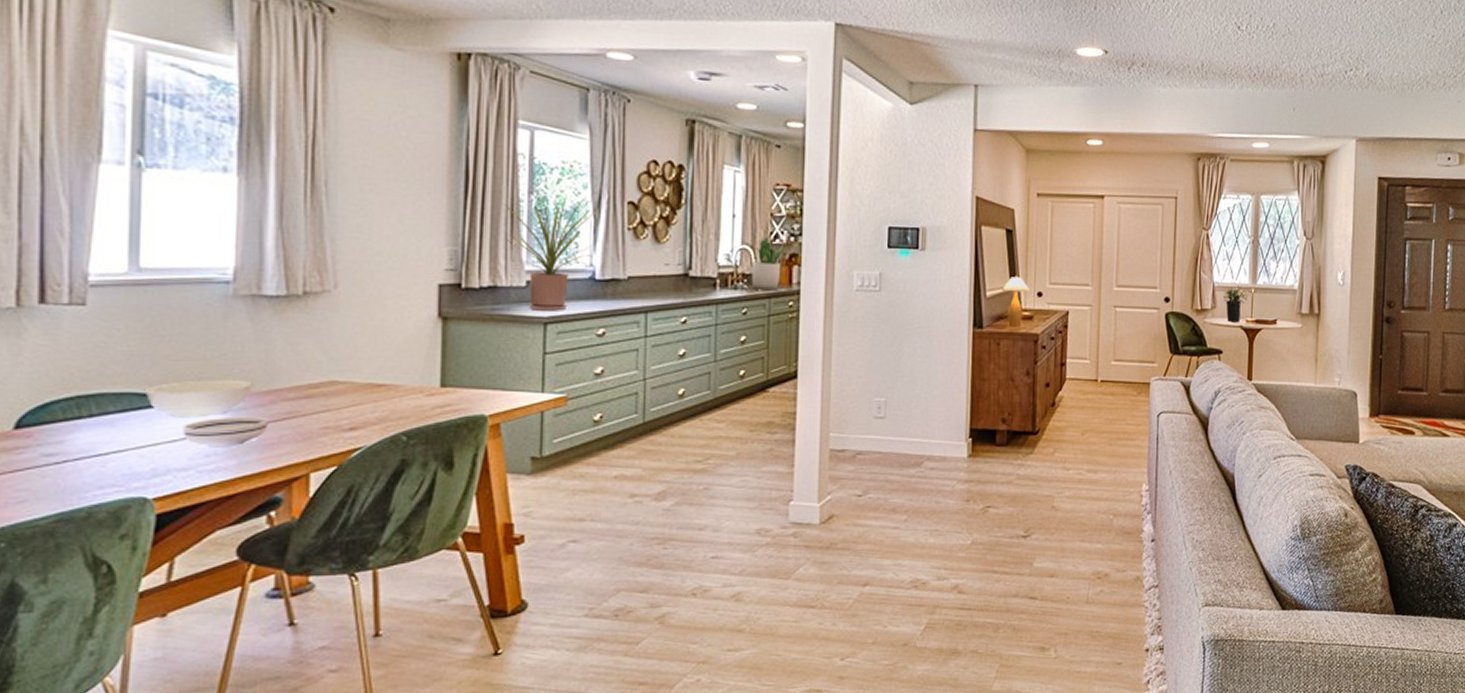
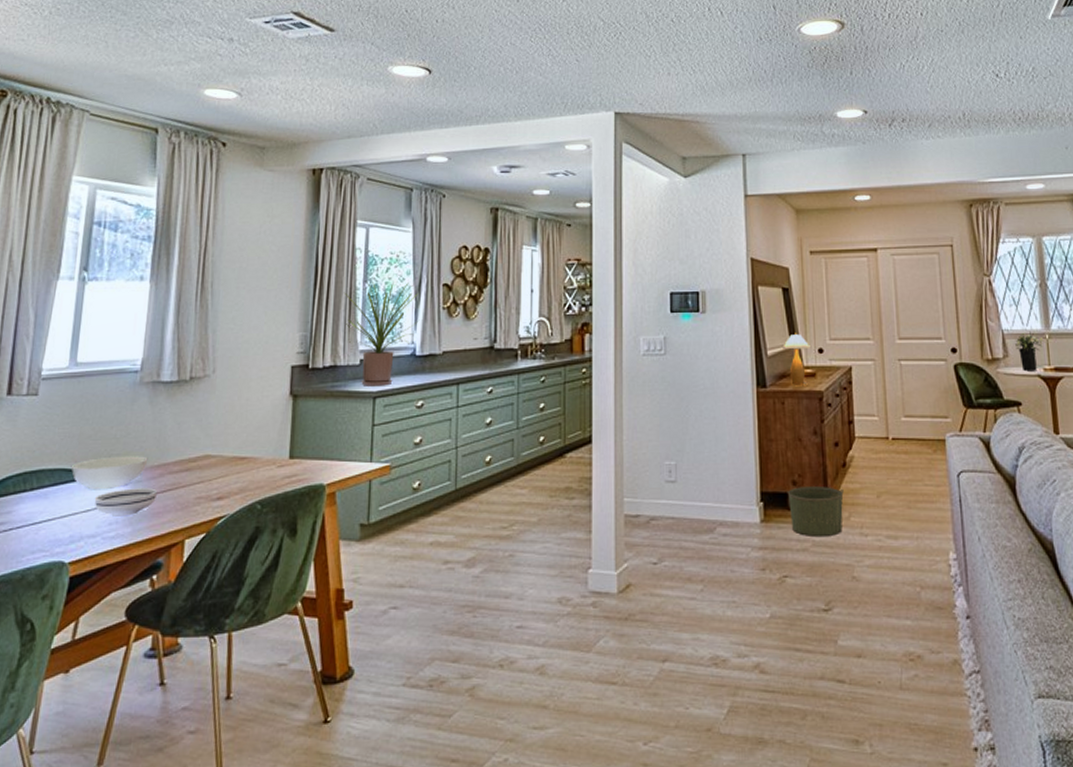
planter: present [751,236,785,290] -> none [548,308,577,358]
basket: none [996,424,1051,470] -> present [787,487,844,536]

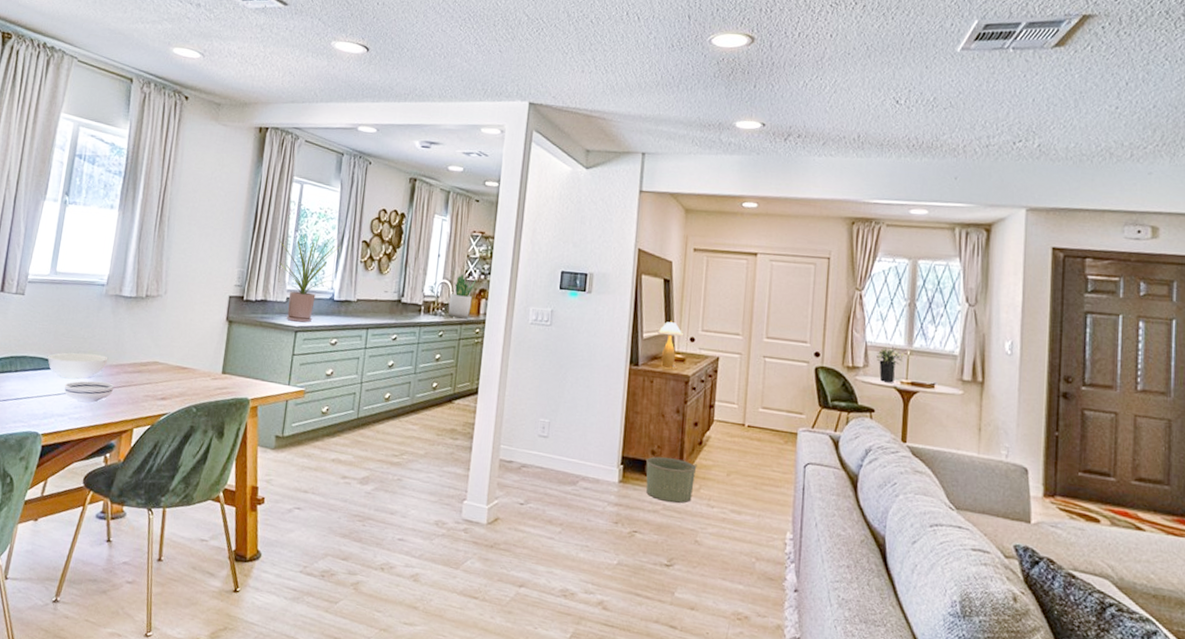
planter: none [548,308,577,358] -> present [448,273,477,318]

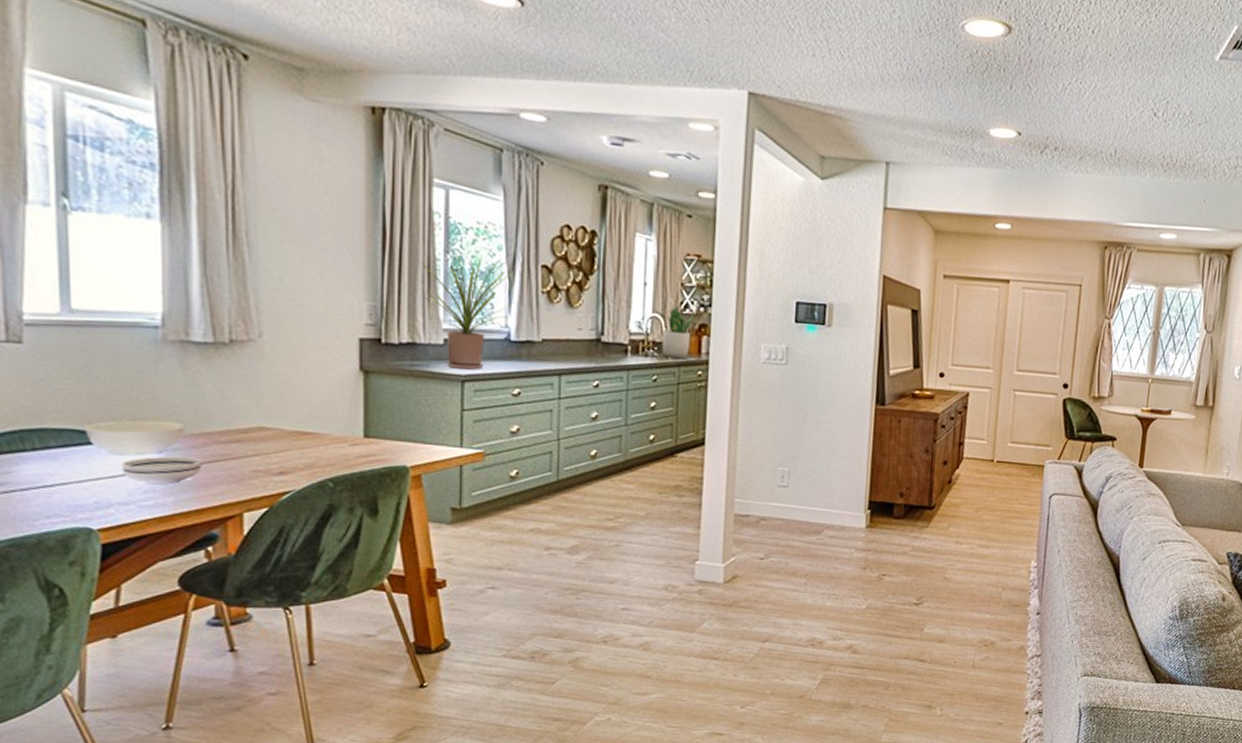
basket: present [645,456,697,503] -> none [893,498,946,543]
table lamp: present [656,319,684,368] -> none [904,354,934,406]
flower arrangement: present [876,346,906,383] -> none [1121,375,1148,411]

